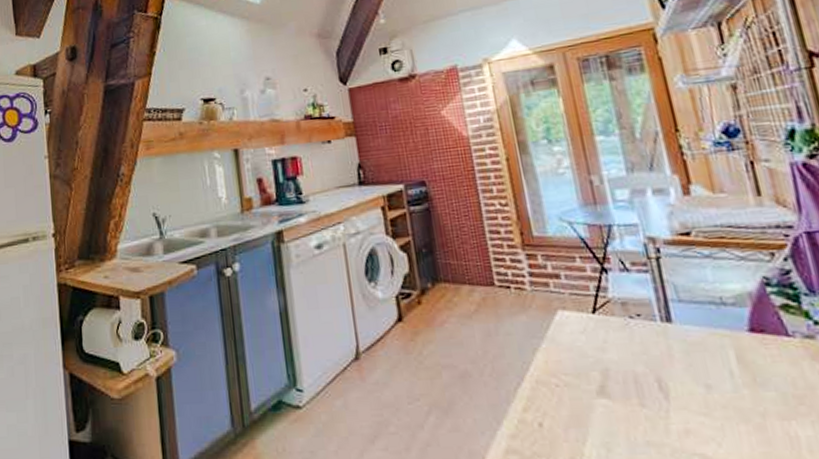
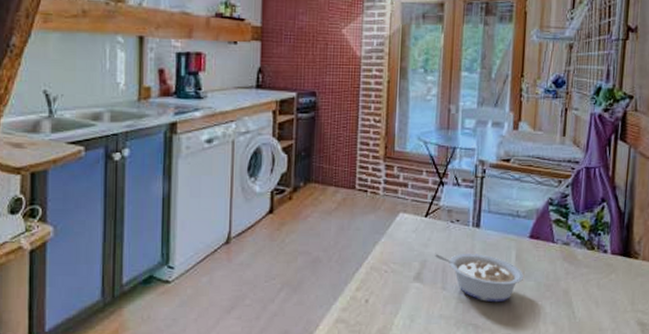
legume: none [618,357,758,423] -> present [435,254,524,303]

